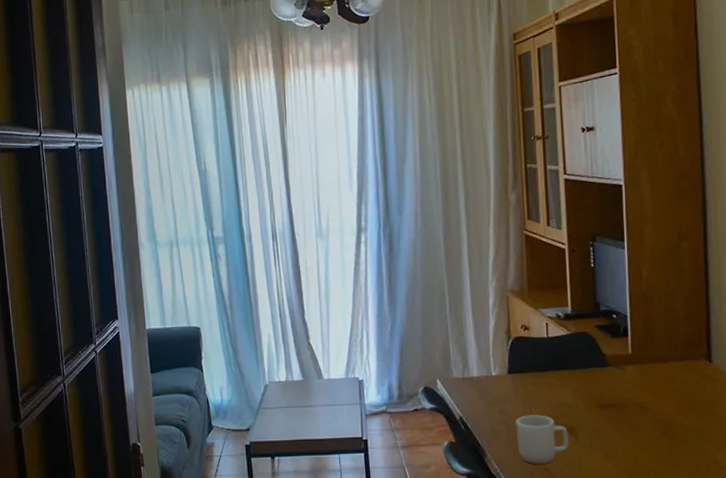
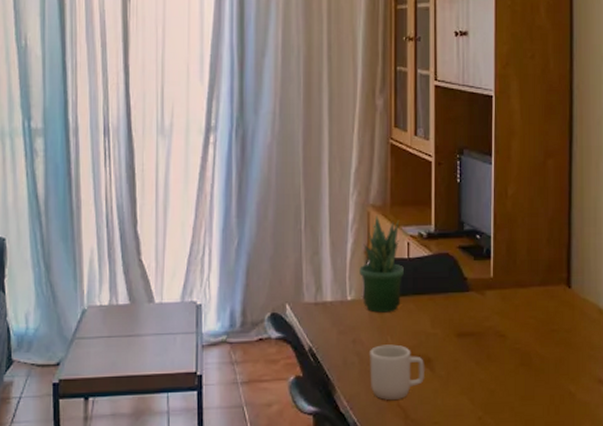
planter: none [502,300,544,386] -> present [359,216,404,313]

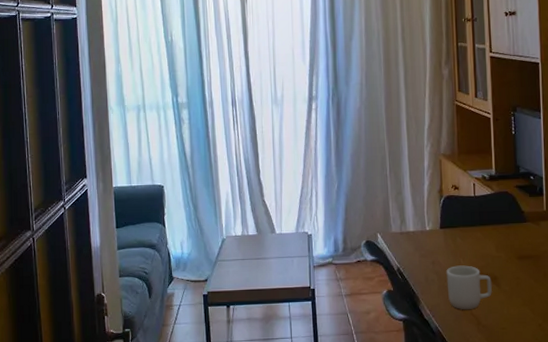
planter: present [359,216,404,313] -> none [435,162,471,240]

